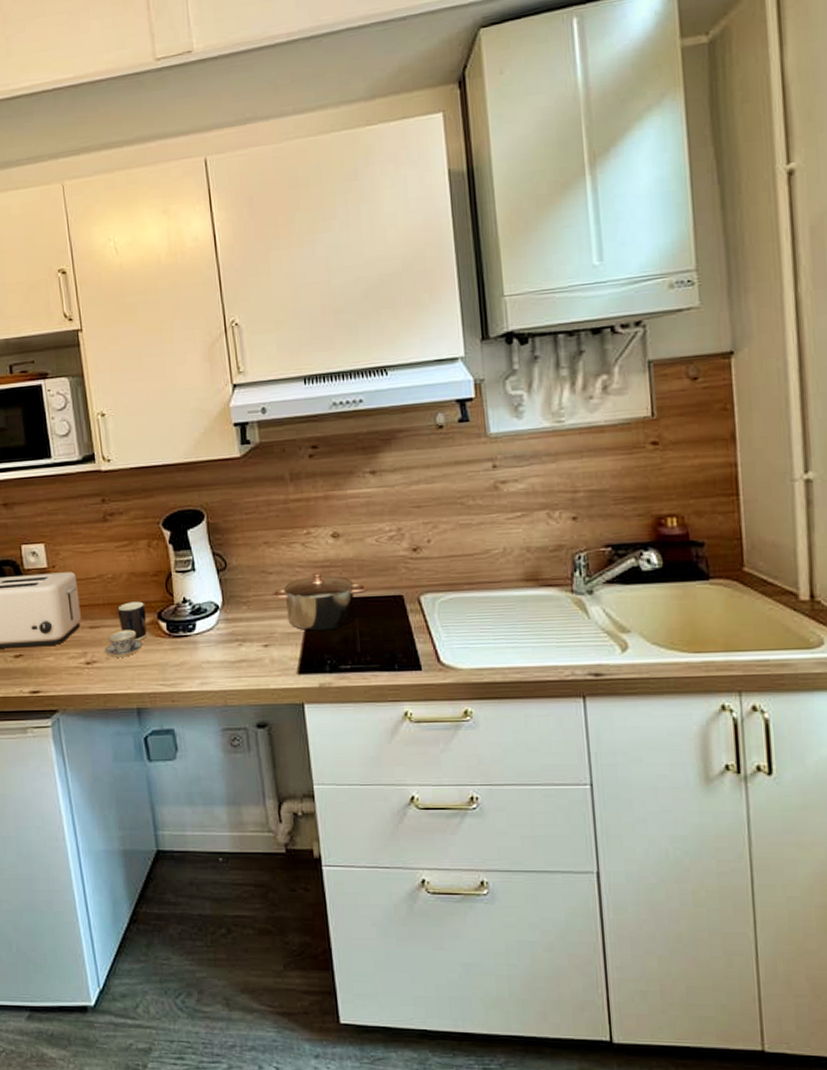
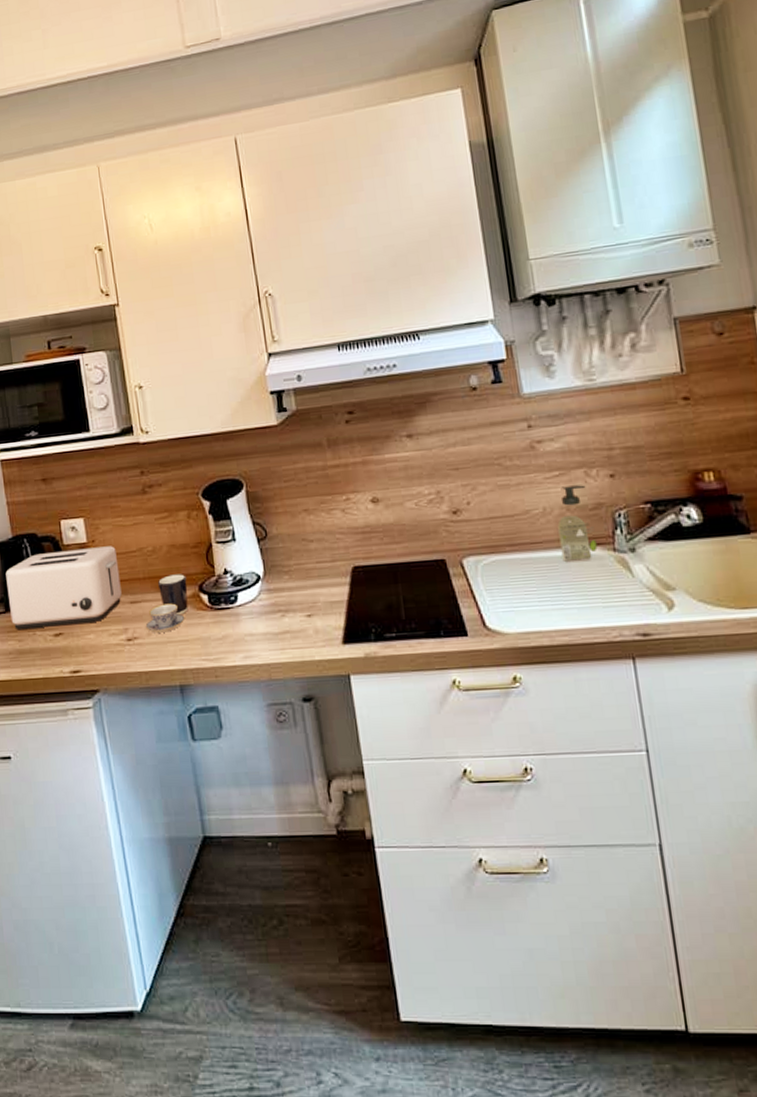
cooking pot: present [271,572,367,631] -> none [313,538,409,599]
soap dispenser: none [516,526,555,602] -> present [557,485,598,562]

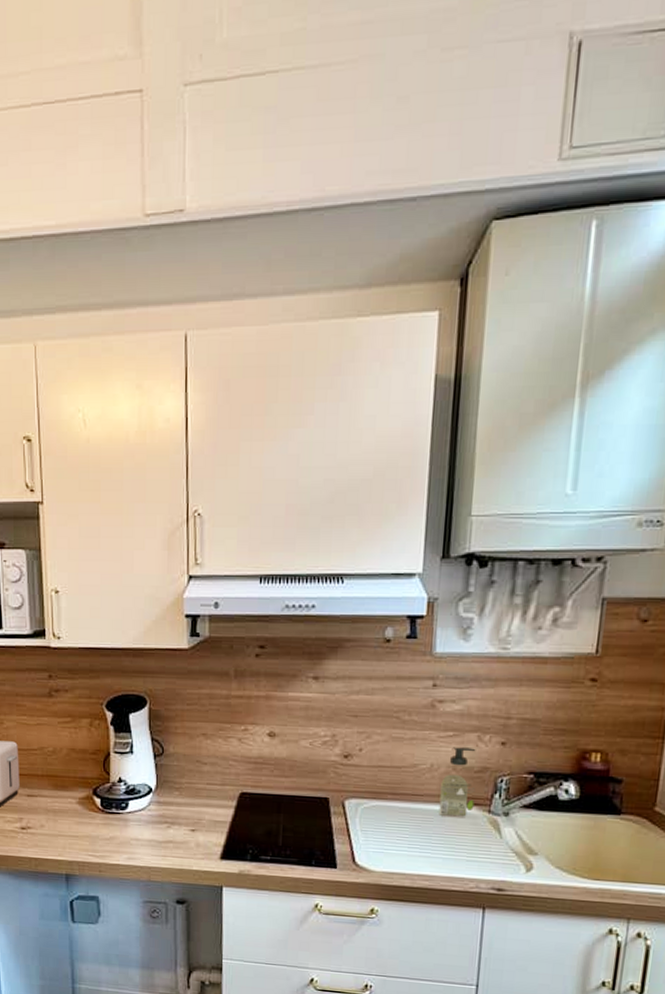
teacup: present [145,603,185,633] -> none [39,801,77,827]
mug: present [157,574,189,616] -> none [54,776,82,814]

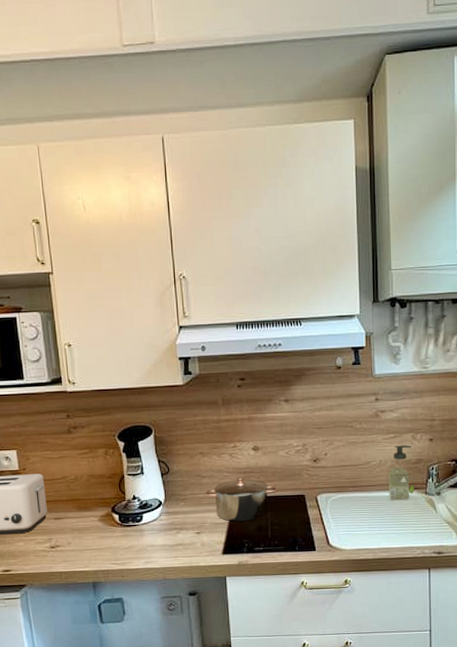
cooking pot: none [204,767,296,823] -> present [204,476,278,522]

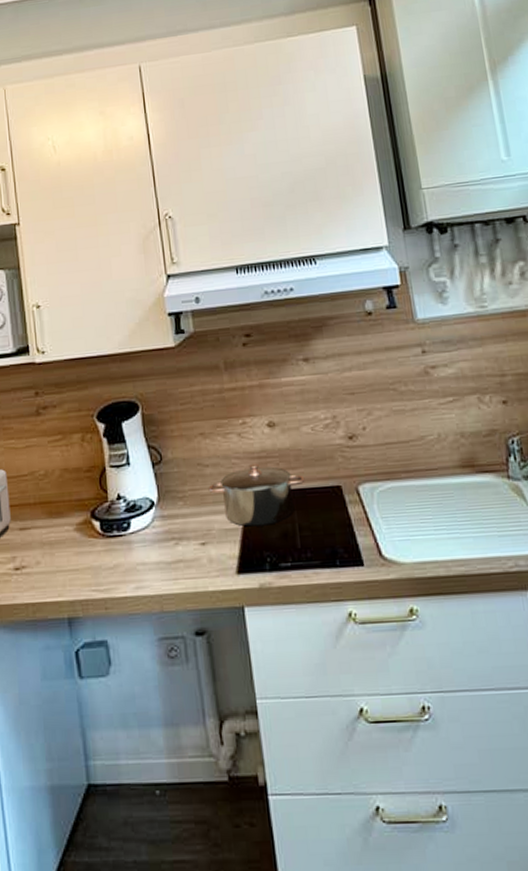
soap dispenser: present [387,445,414,501] -> none [452,411,492,490]

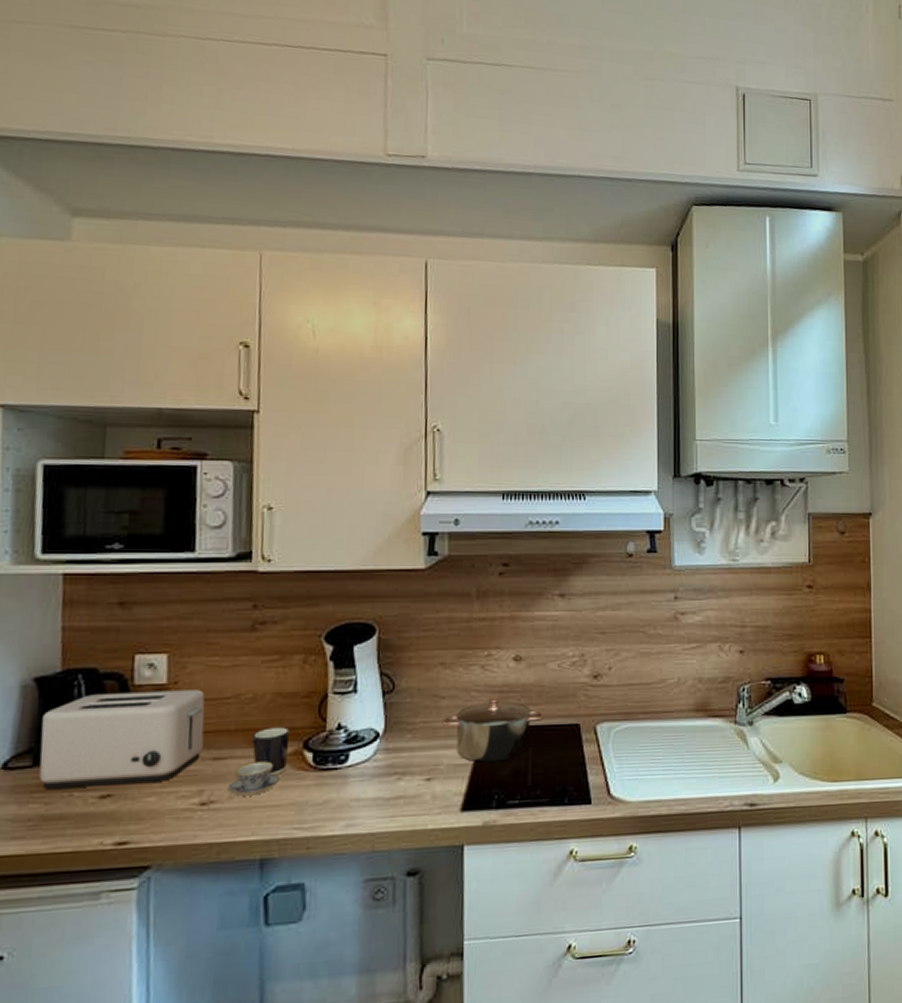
teacup: none [34,530,76,562] -> present [227,761,281,796]
mug: none [48,499,80,543] -> present [251,727,290,776]

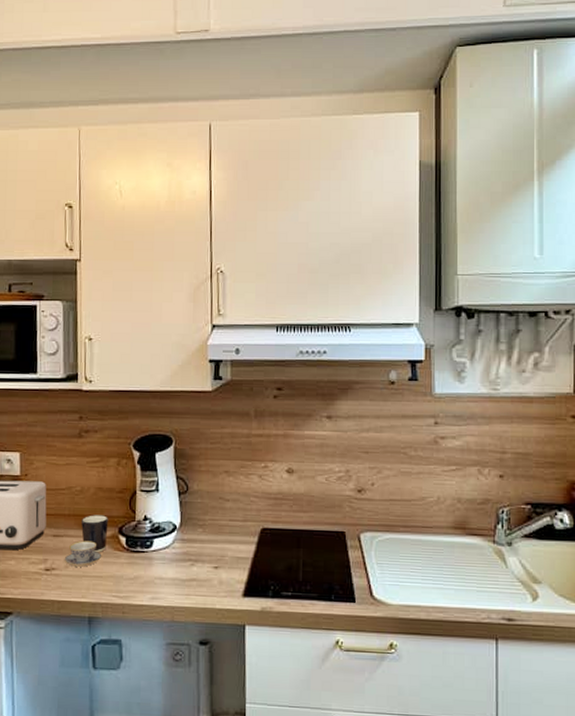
cooking pot: present [442,697,545,763] -> none [226,503,314,558]

